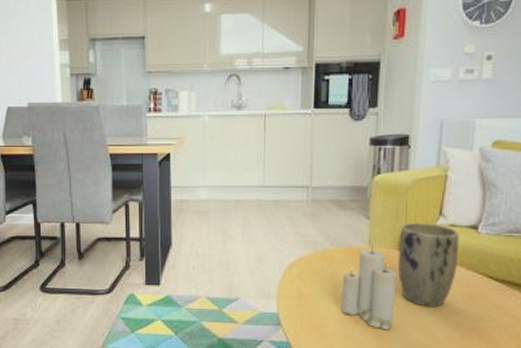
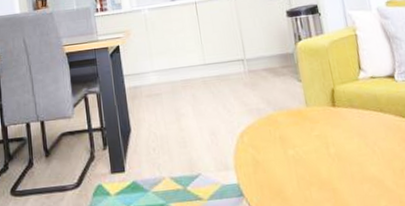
candle: present [342,245,397,330] -> none [290,105,345,186]
plant pot: present [397,223,460,308] -> none [329,78,388,157]

